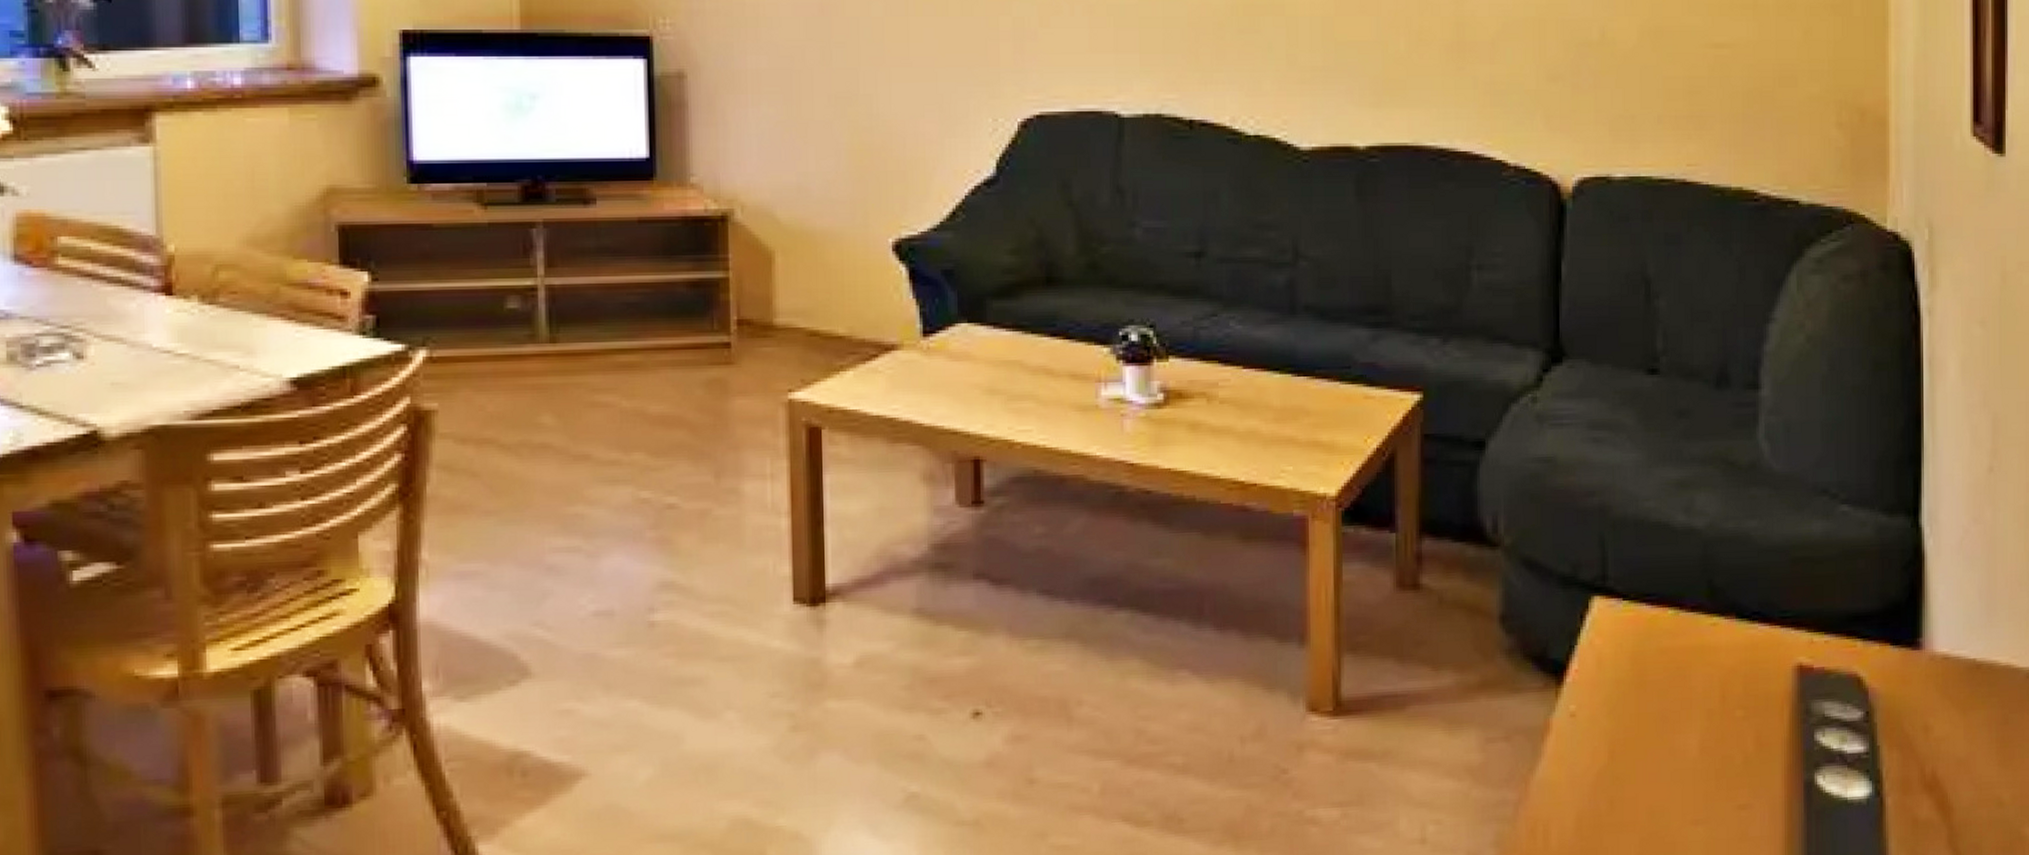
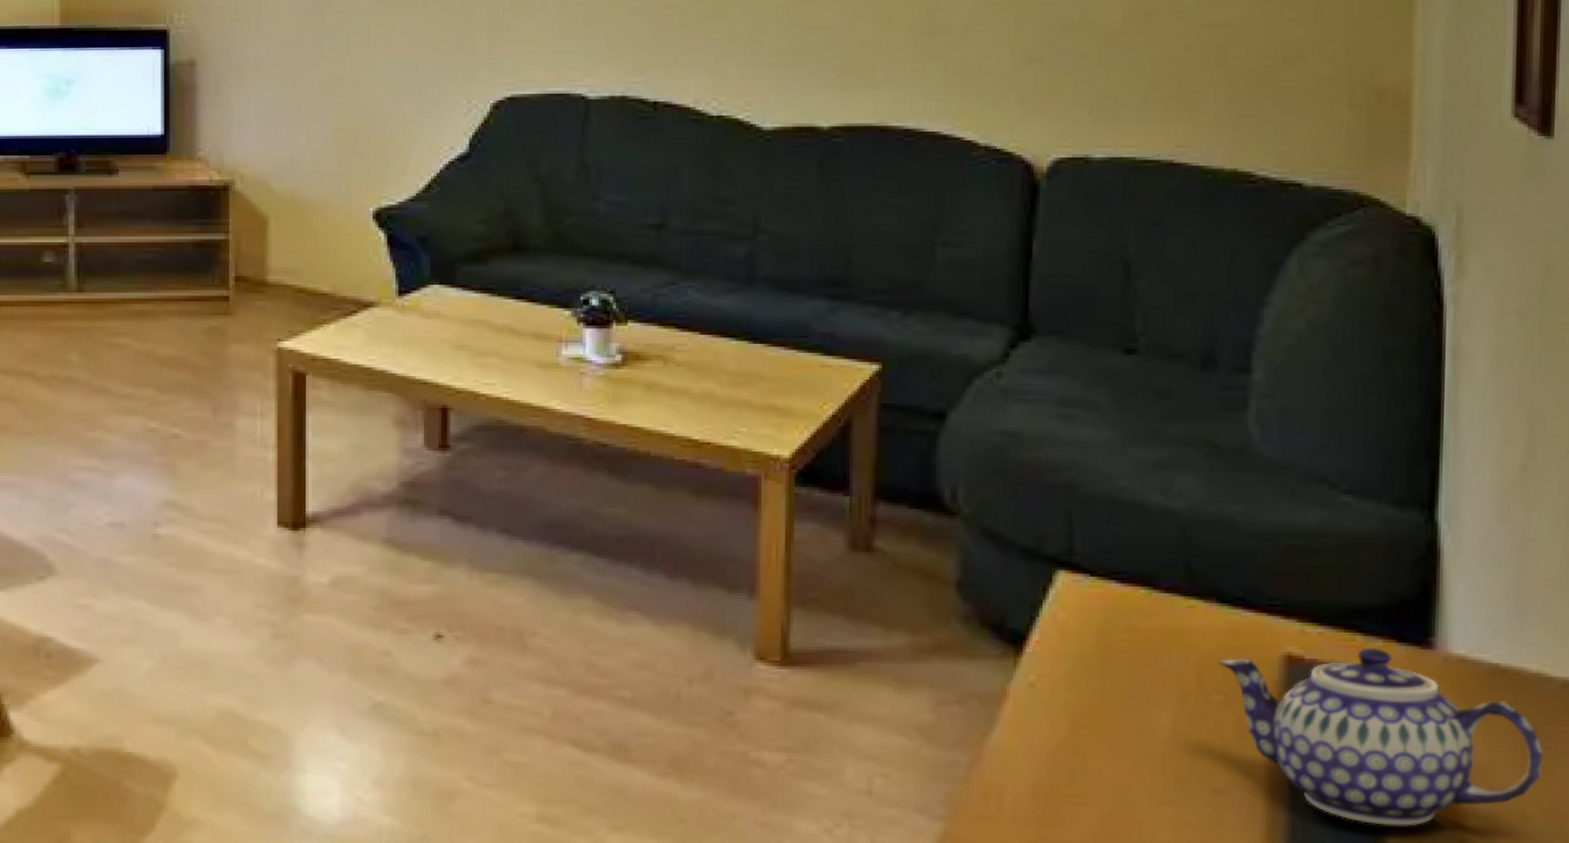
teapot: none [1740,651,2013,824] -> present [1219,647,1543,826]

